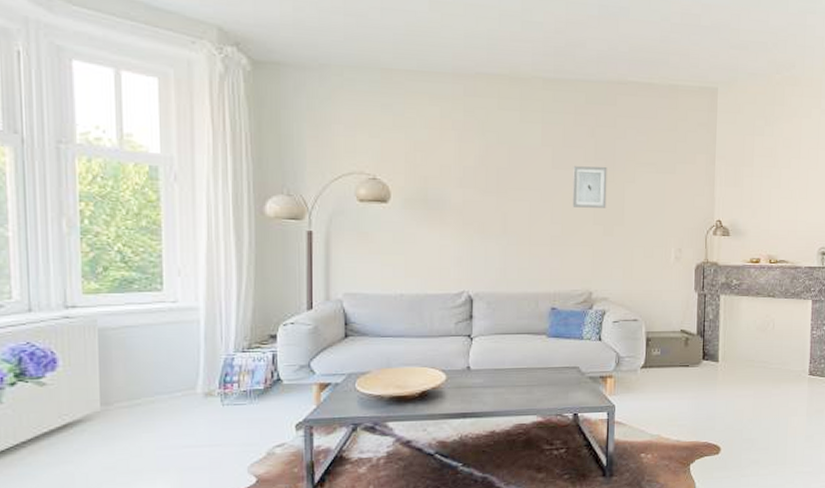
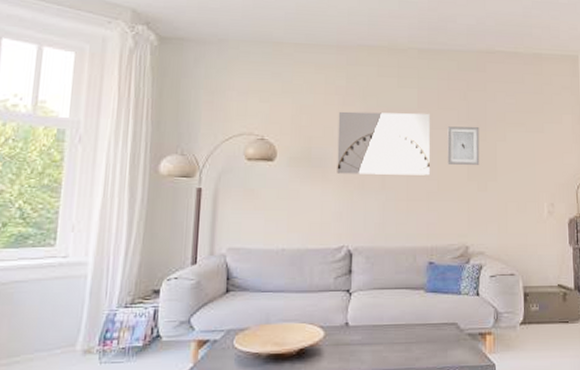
wall art: none [455,148,556,219] -> present [337,111,431,176]

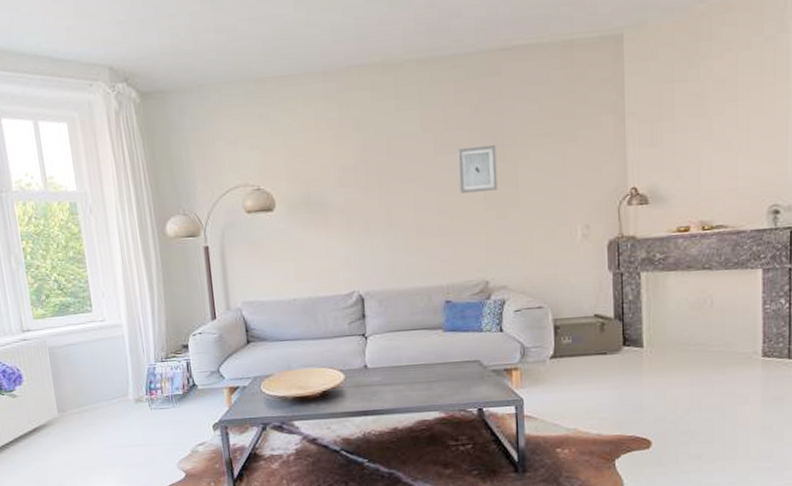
wall art: present [337,111,431,176] -> none [333,136,440,217]

